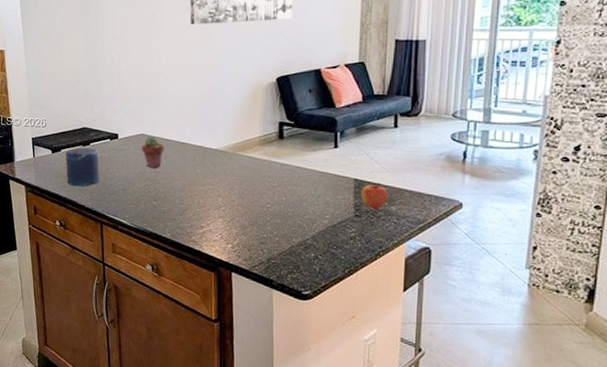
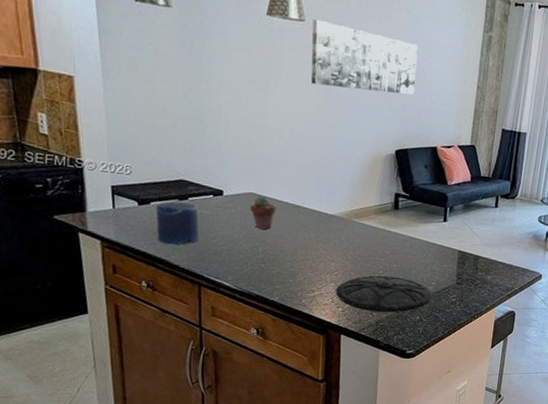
plate: none [224,209,327,249] -> present [336,275,432,313]
apple: present [361,182,388,210] -> none [463,254,485,279]

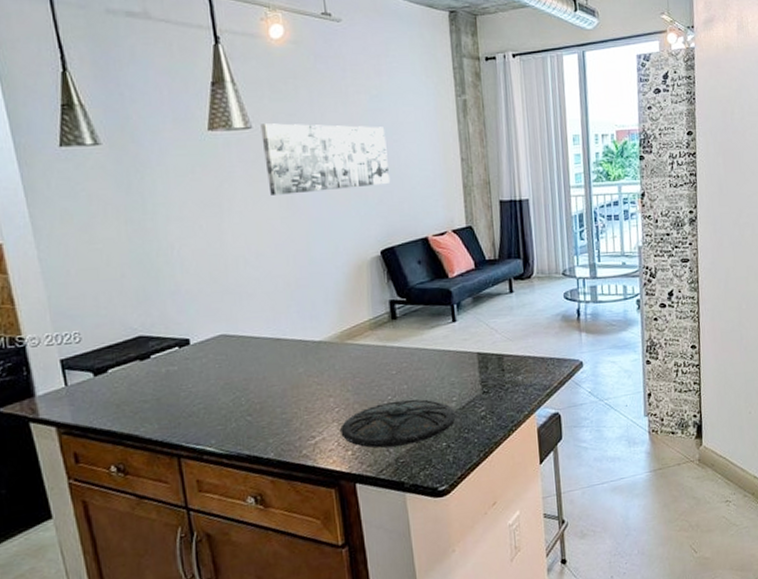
candle: present [156,201,199,245] -> none [115,361,170,416]
potted succulent: present [249,196,277,230] -> none [223,336,254,375]

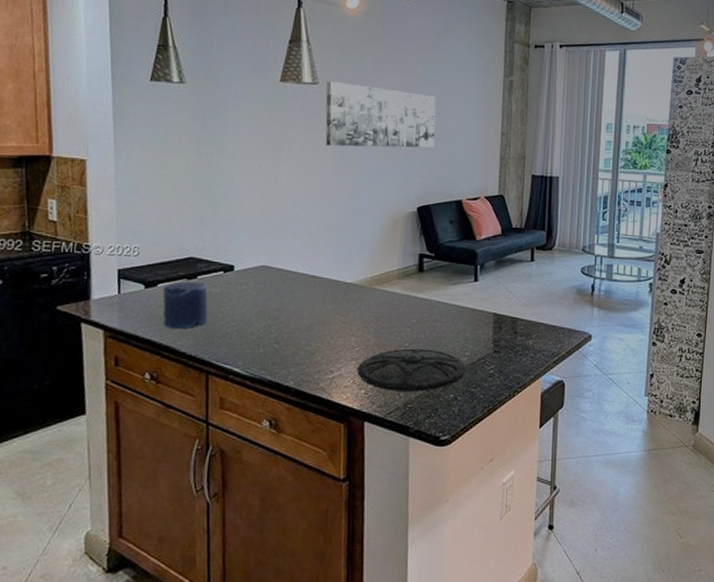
candle: none [115,361,170,416] -> present [162,281,208,330]

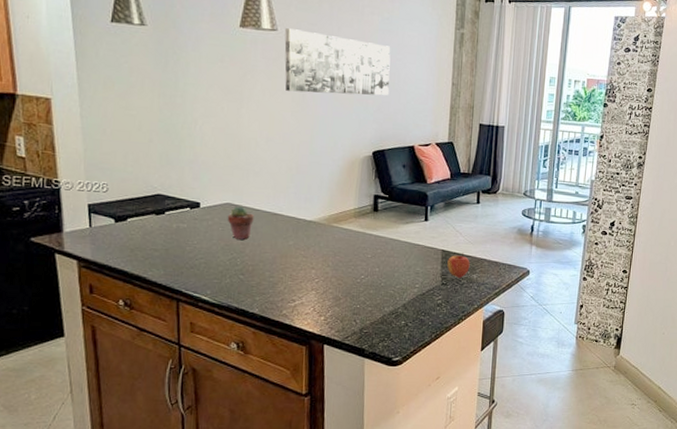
candle: present [162,281,208,330] -> none [132,216,177,261]
potted succulent: none [262,268,291,305] -> present [227,206,254,240]
plate: present [357,348,466,392] -> none [317,280,416,319]
apple: none [500,316,525,344] -> present [447,253,470,278]

